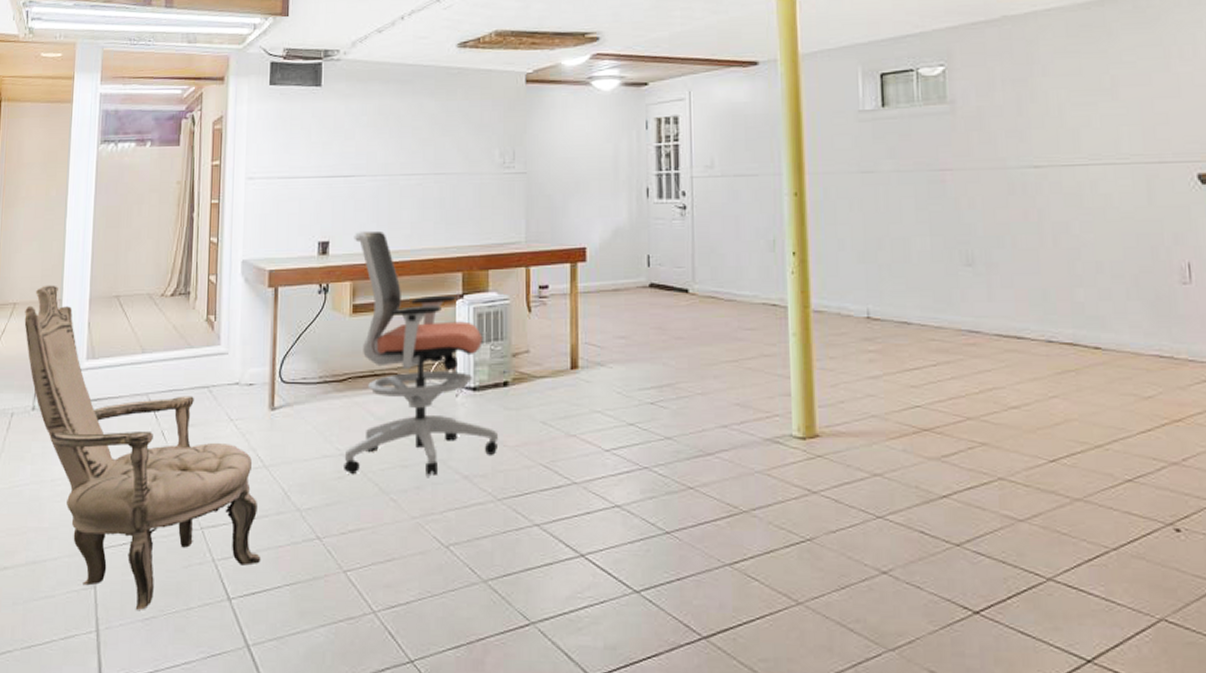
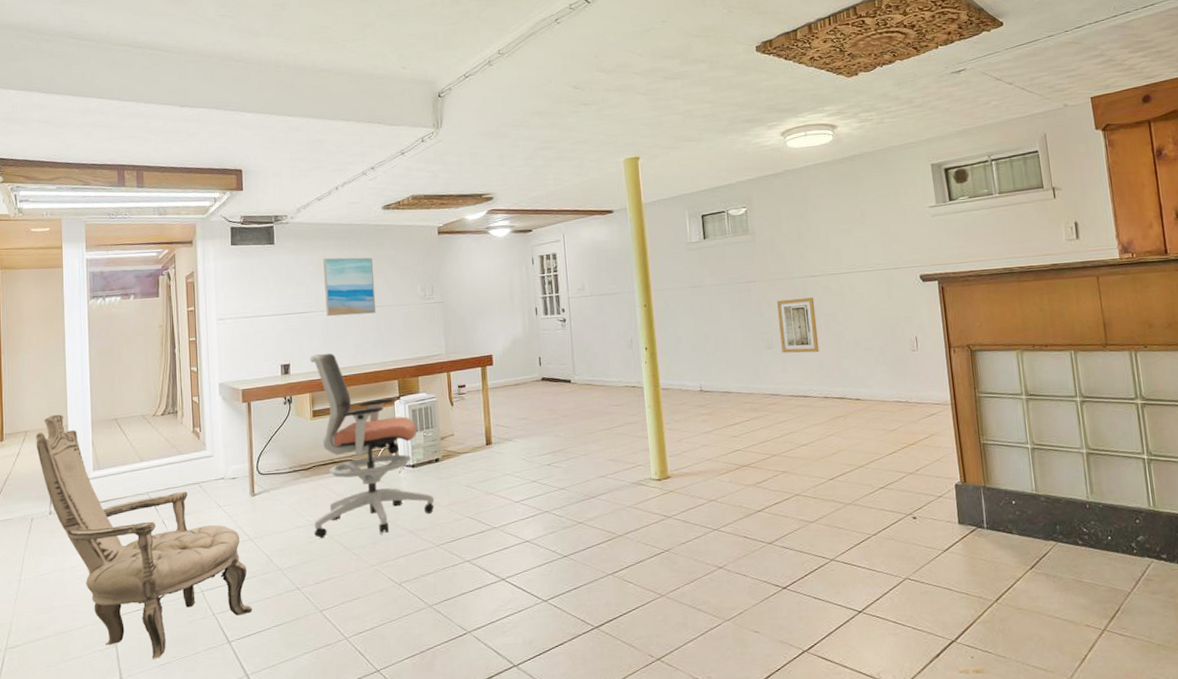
wall art: none [378,106,442,184] -> present [323,257,376,317]
wall art: none [983,197,1042,275] -> present [777,297,819,354]

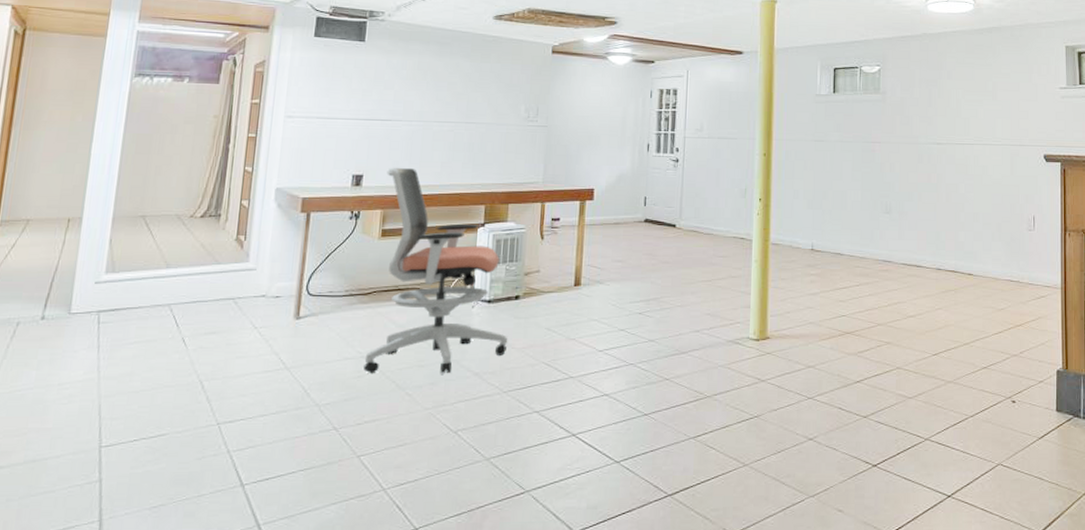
armchair: present [36,414,253,659] -> none [37,203,277,499]
wall art: present [323,257,376,317] -> none [413,63,476,130]
wall art: present [777,297,819,354] -> none [900,164,938,221]

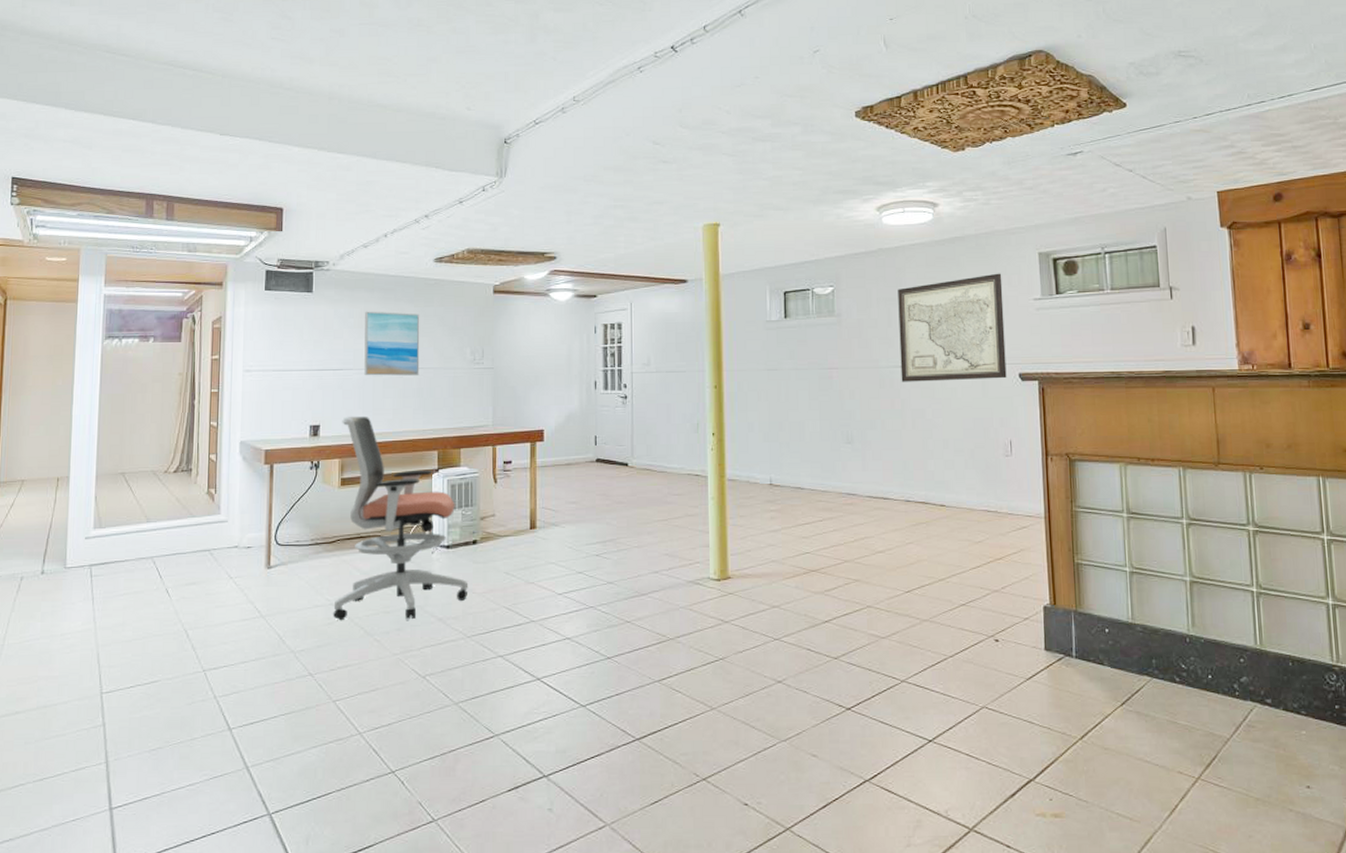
wall art: none [413,63,476,130] -> present [364,311,420,376]
wall art: none [938,62,1033,159] -> present [898,273,1007,382]

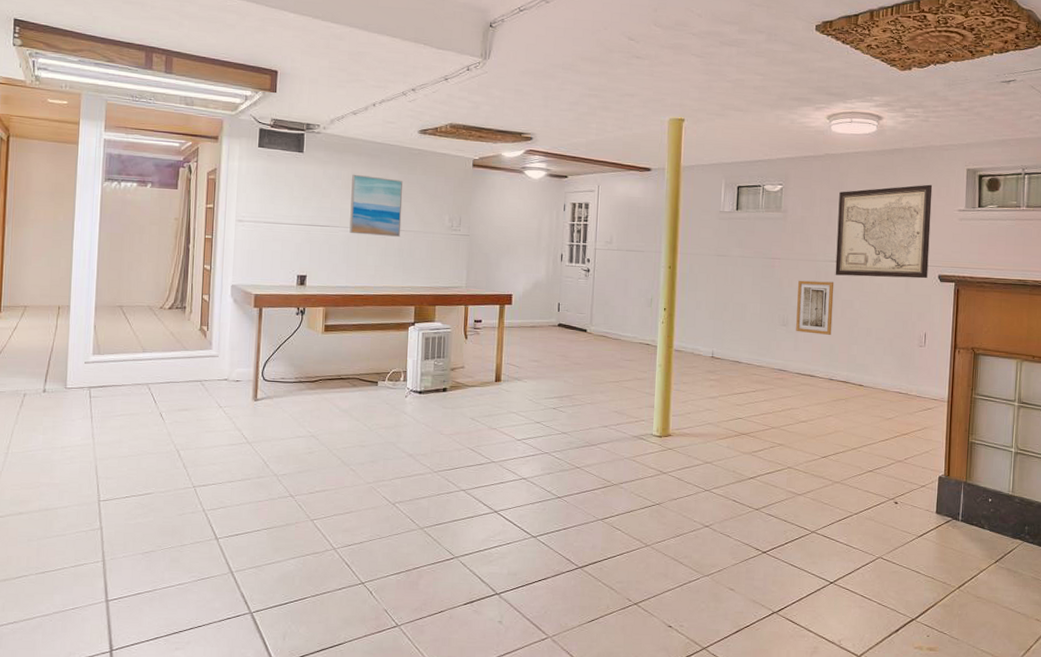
office chair: present [333,416,469,621] -> none [313,269,438,454]
wall art: none [861,390,904,450] -> present [796,280,834,335]

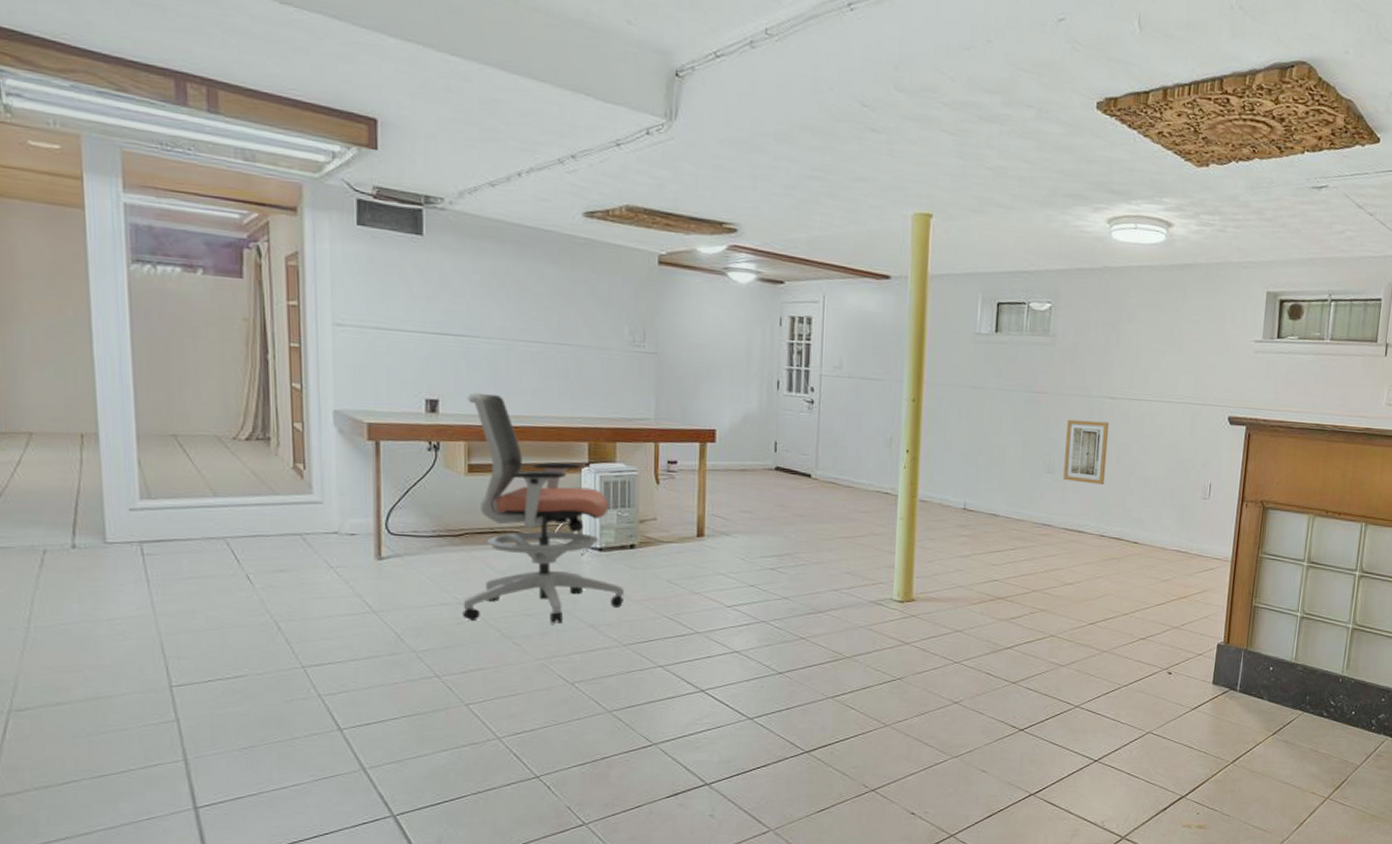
office chair: none [313,269,438,454] -> present [463,392,625,625]
wall art: present [349,174,404,237] -> none [494,267,566,353]
wall art: present [835,184,933,279] -> none [1110,308,1227,421]

